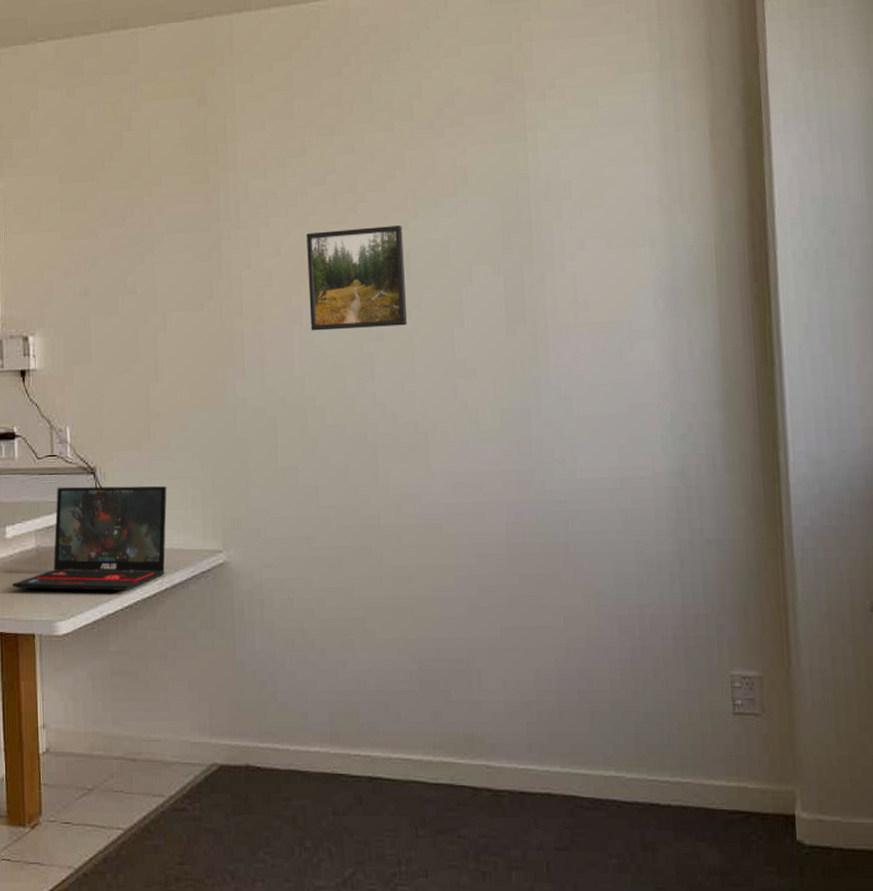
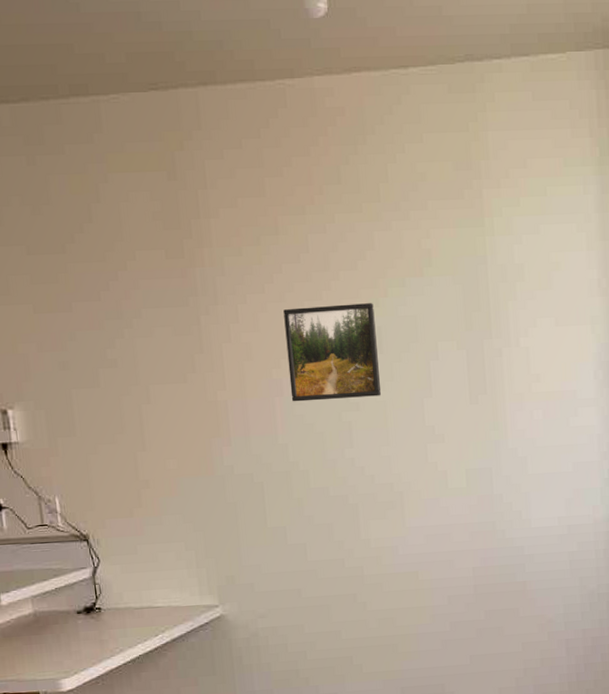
laptop: present [12,485,167,591] -> none [12,549,165,652]

